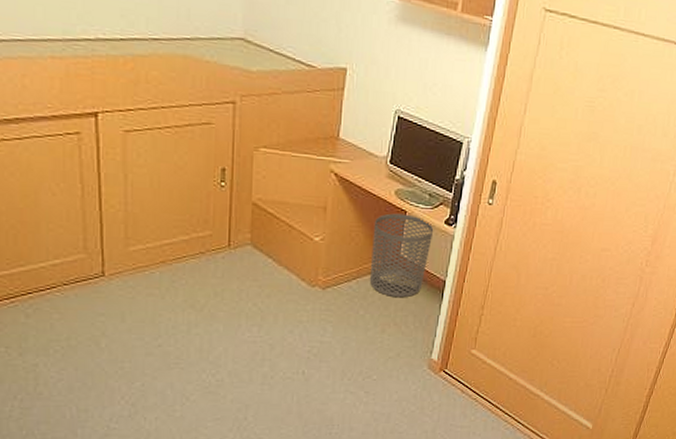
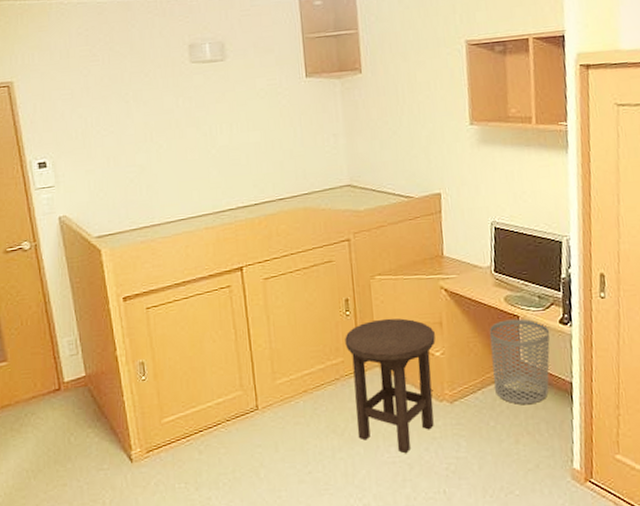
stool: none [216,195,317,333] -> present [345,318,436,453]

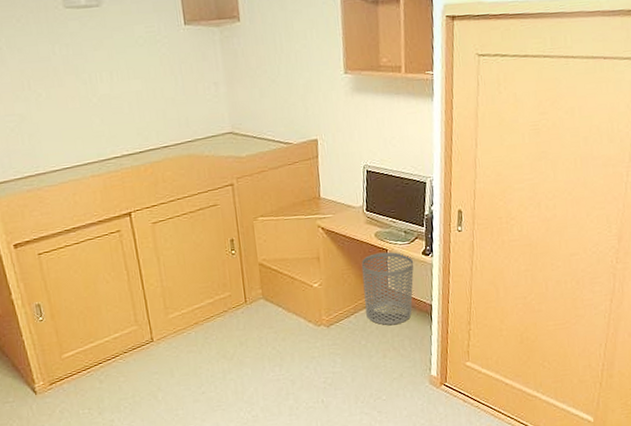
stool: present [345,318,436,453] -> none [231,255,314,371]

